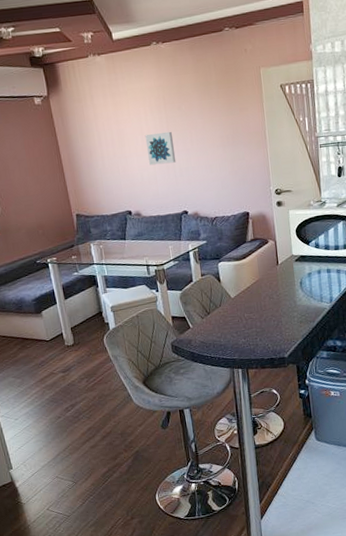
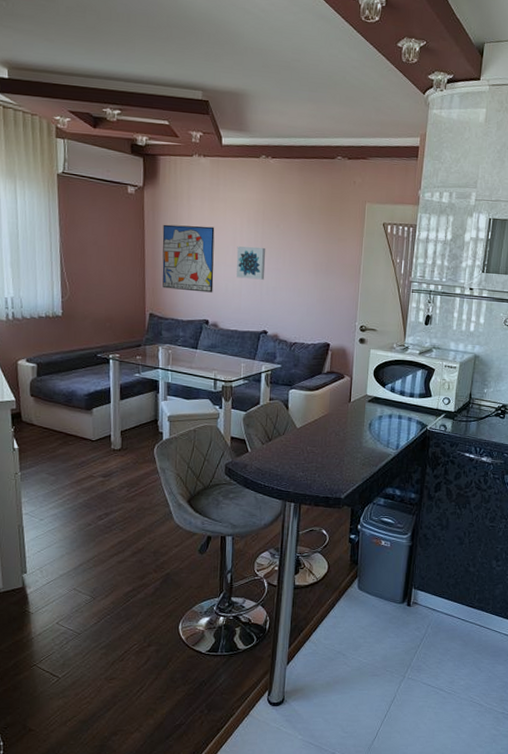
wall art: none [73,121,131,189] -> present [162,224,215,293]

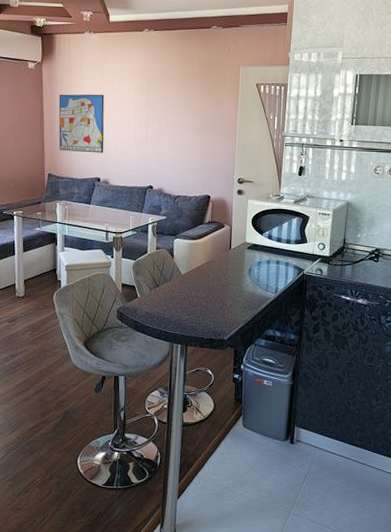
wall art: present [236,246,266,280] -> none [124,110,151,140]

